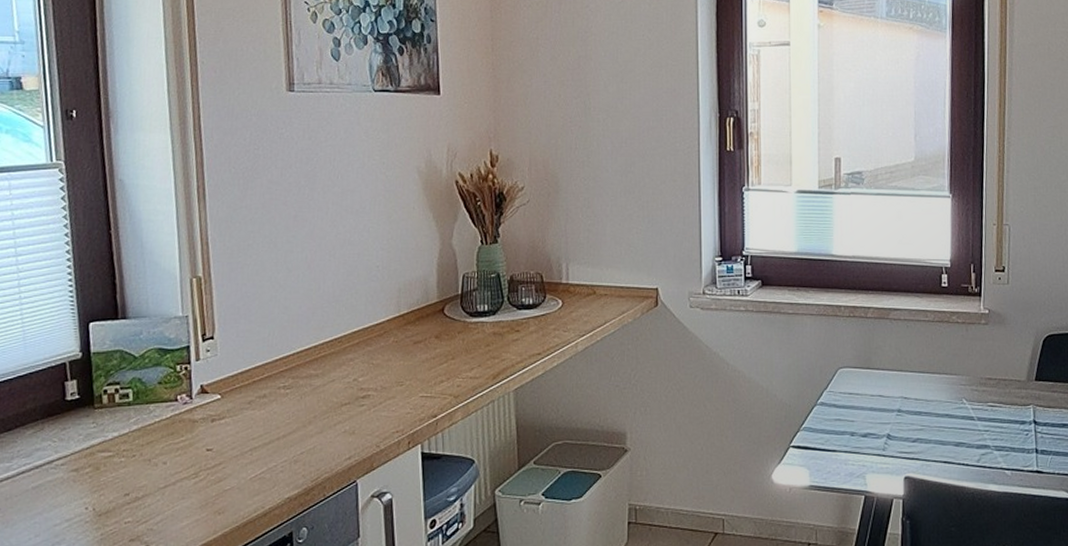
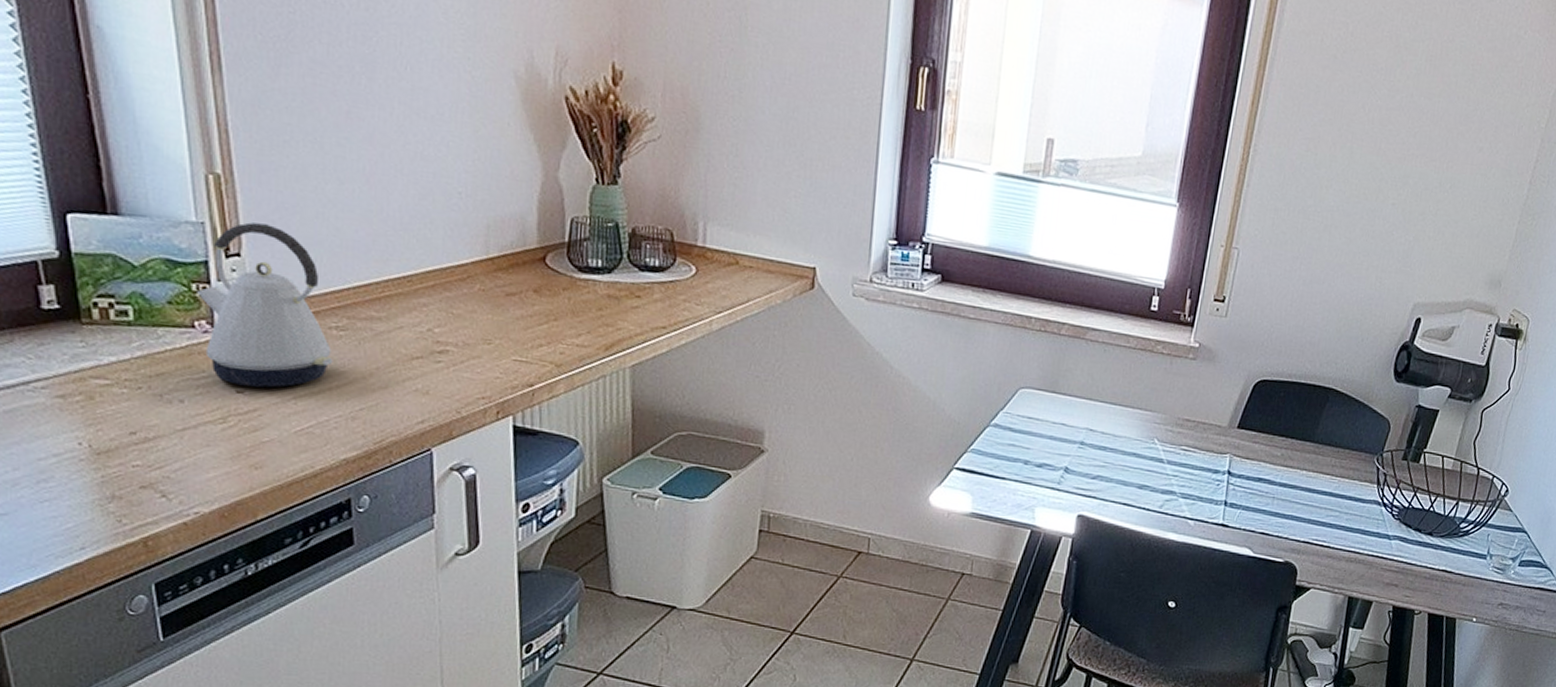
kettle: none [180,311,281,444] -> present [197,222,333,388]

